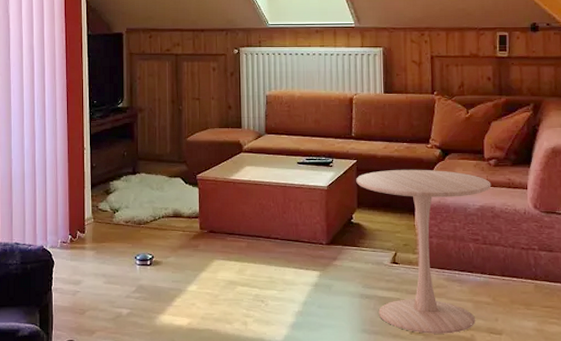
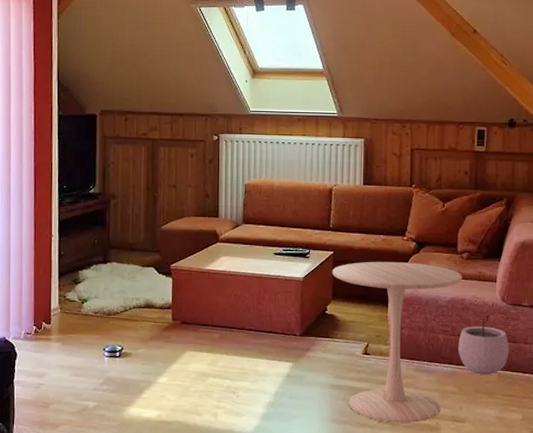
plant pot: none [490,222,545,286] -> present [458,314,509,376]

